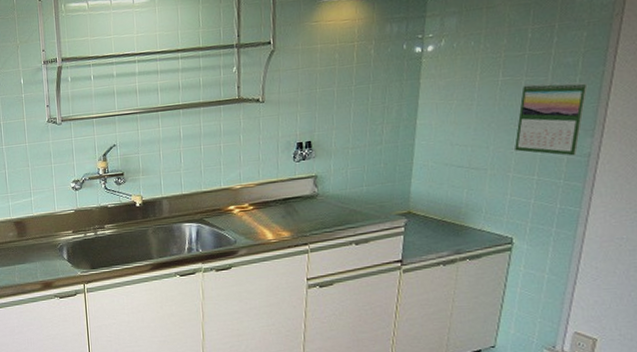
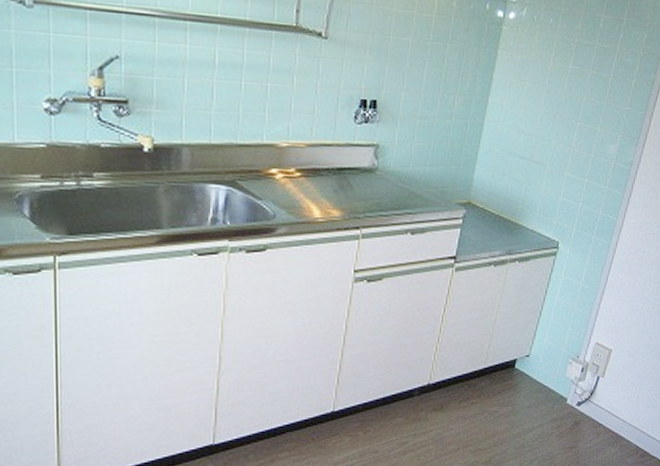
calendar: present [515,81,588,156] -> none [573,78,640,163]

